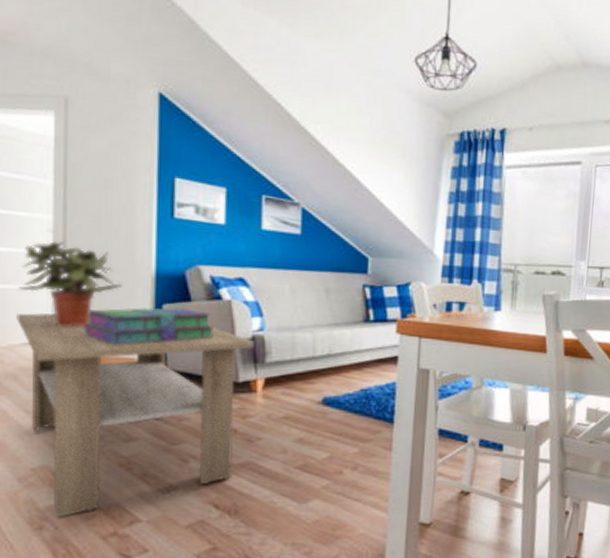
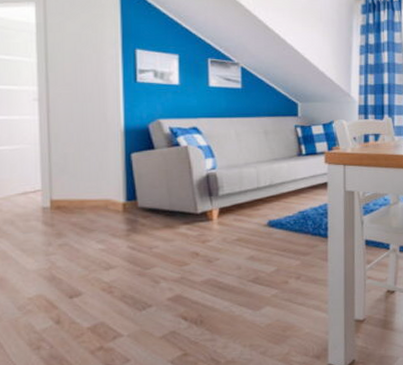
coffee table: present [16,313,254,517] -> none [11,166,208,337]
potted plant: present [18,241,123,327] -> none [11,108,98,178]
stack of books: present [85,307,214,345] -> none [68,154,175,190]

